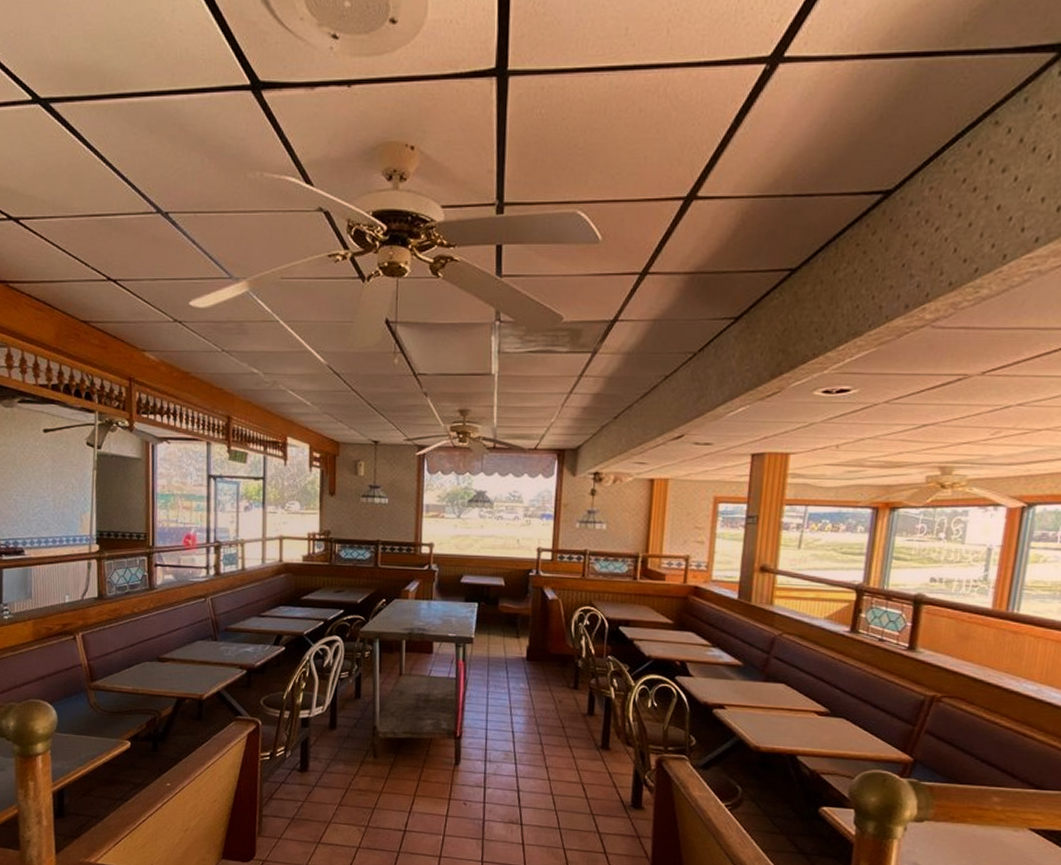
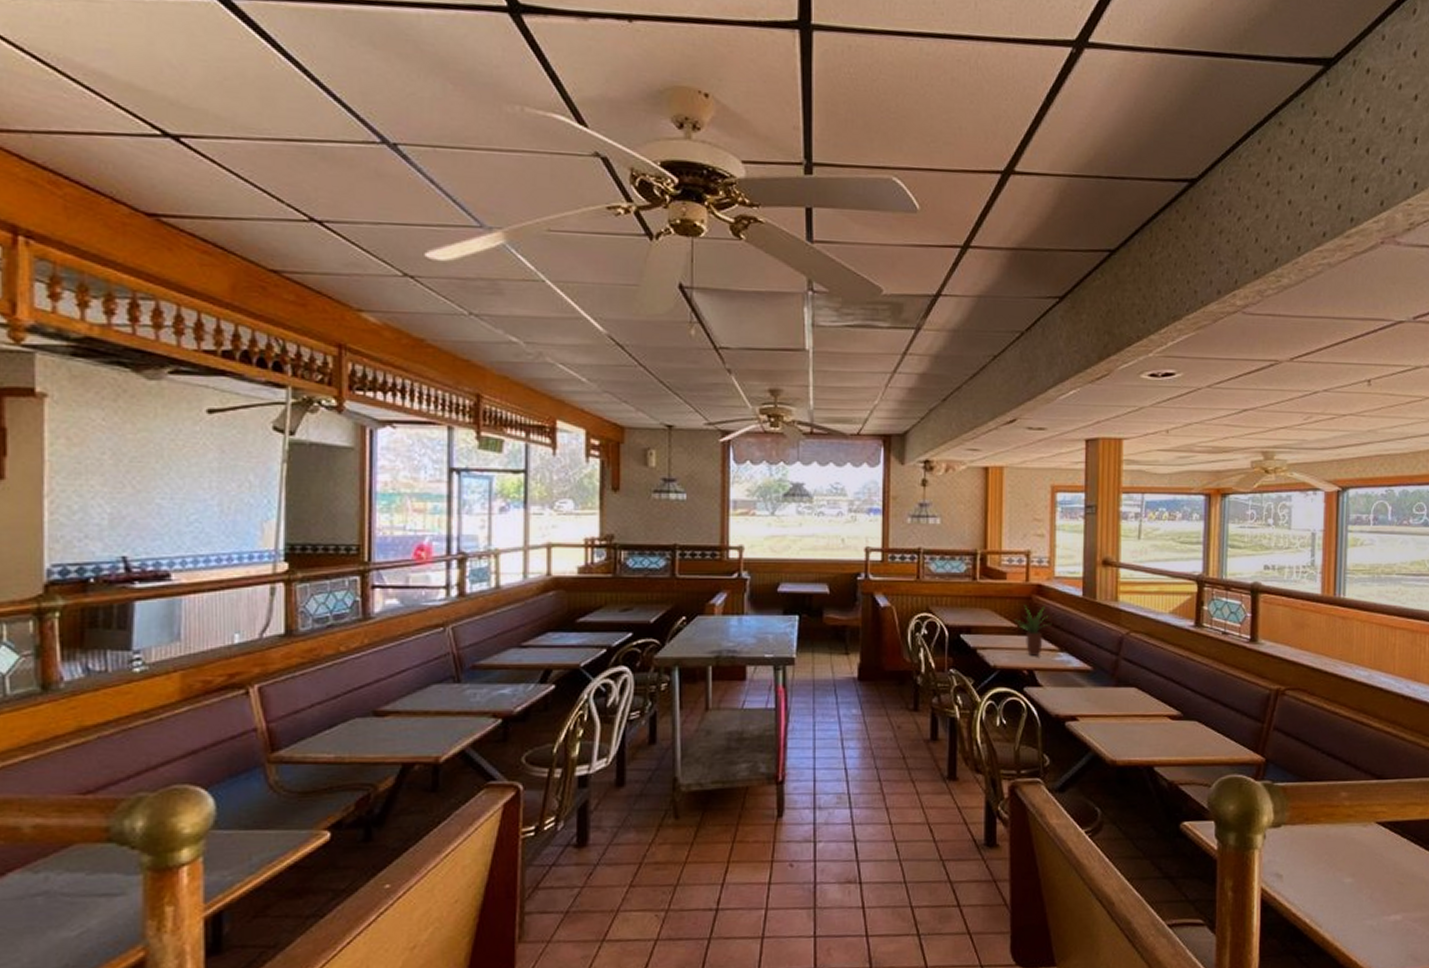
potted plant: none [670,604,706,650] -> present [1015,605,1052,656]

